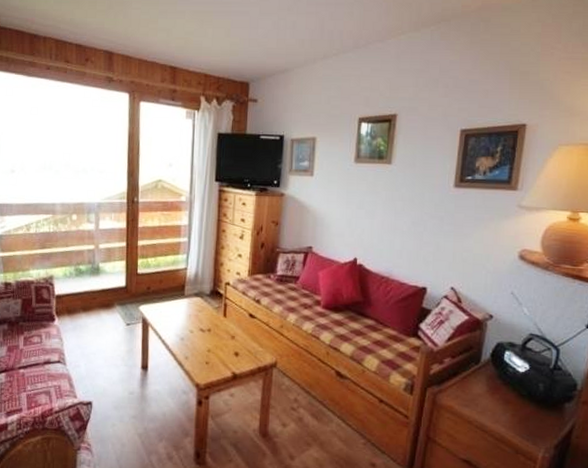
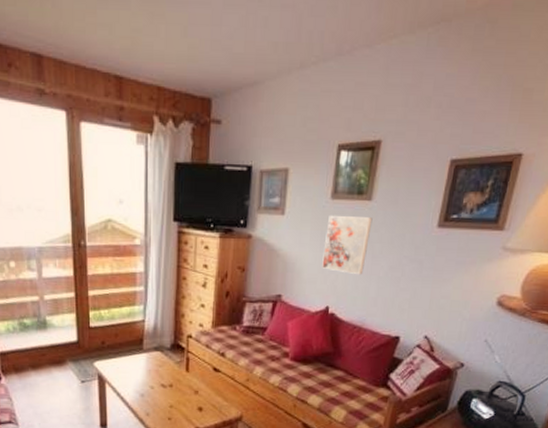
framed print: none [349,177,393,230] -> present [322,216,373,275]

